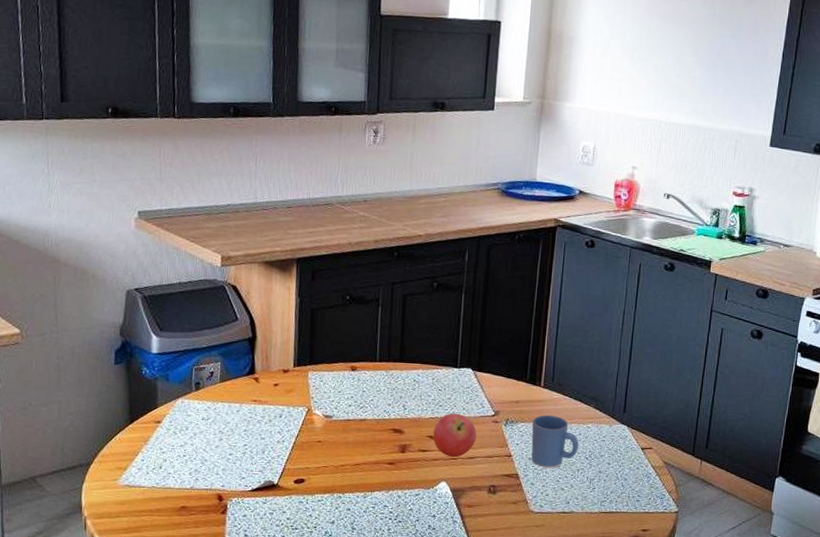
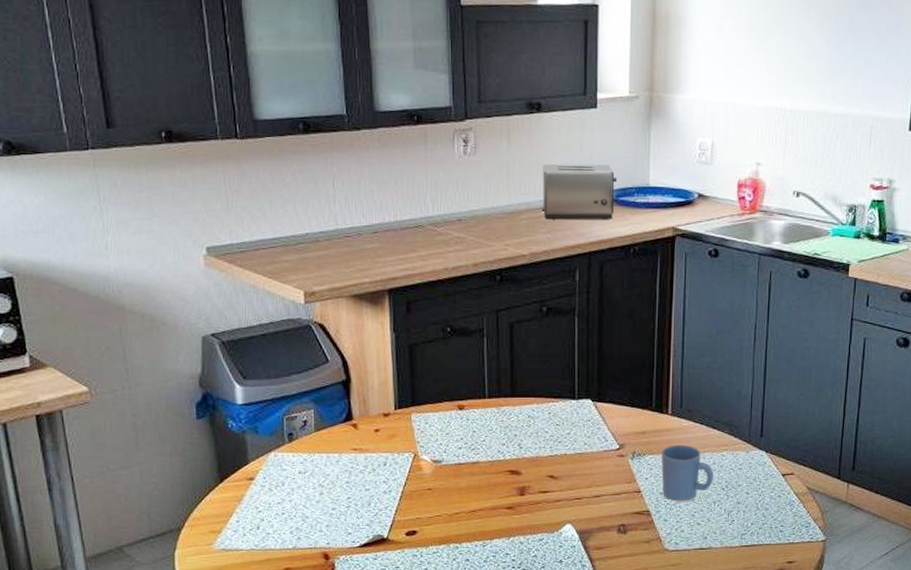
fruit: present [433,413,477,458] -> none [553,449,601,497]
toaster: none [438,156,508,208] -> present [541,163,617,220]

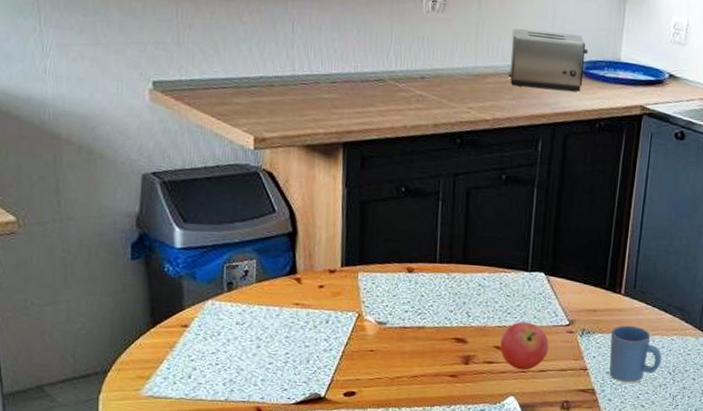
fruit: none [553,449,601,497] -> present [500,321,549,370]

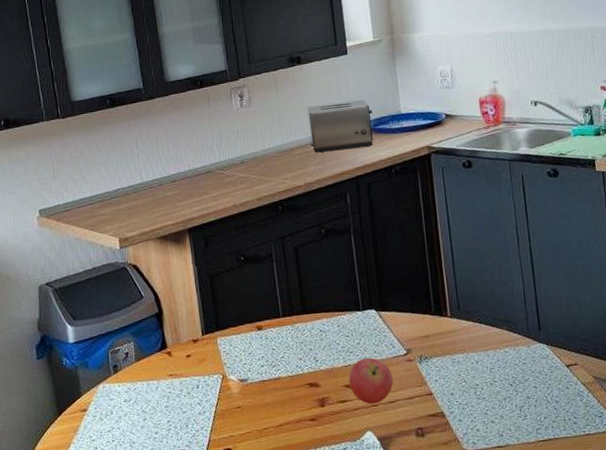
mug: present [609,325,662,383] -> none [446,344,501,402]

